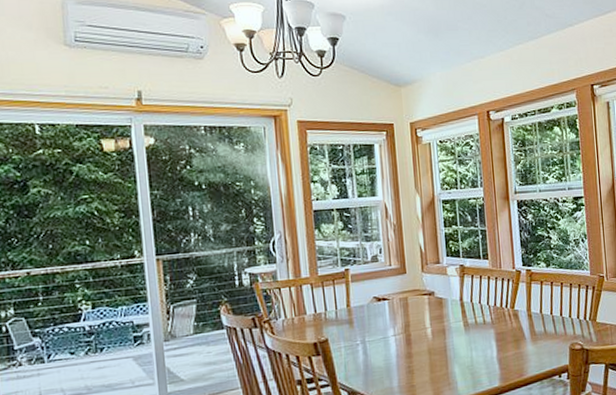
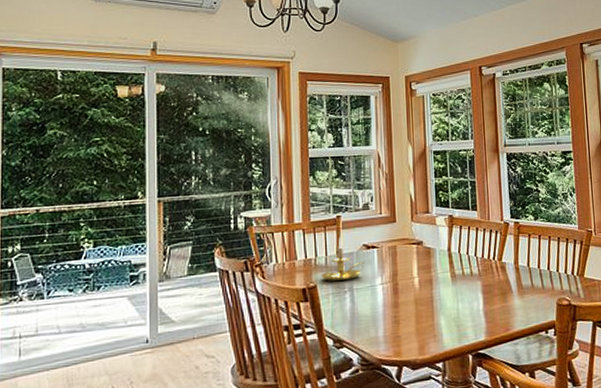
candle holder: none [332,291,376,335] -> present [321,238,364,281]

